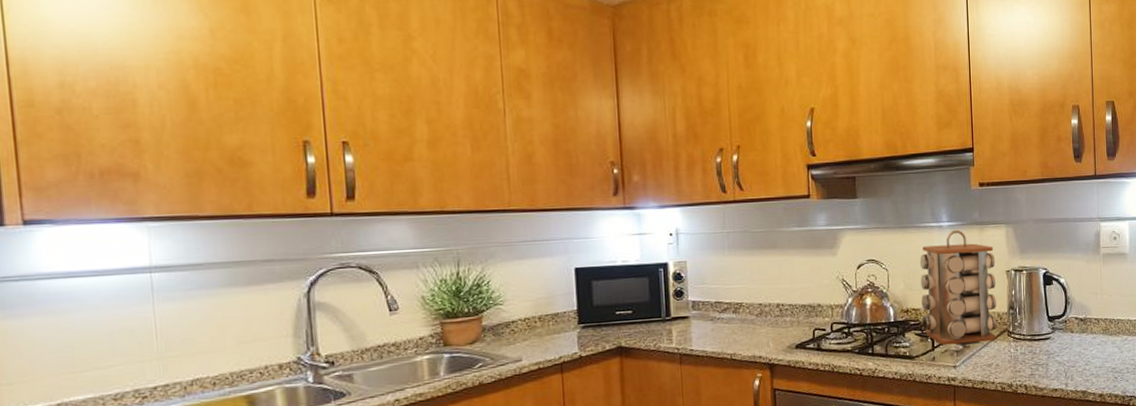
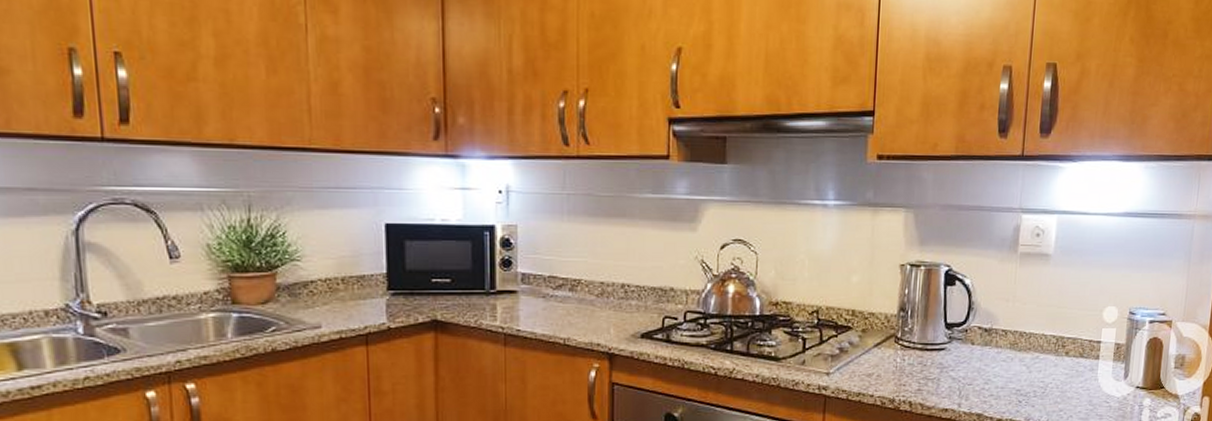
spice rack: present [920,229,997,345] -> none [794,210,889,349]

